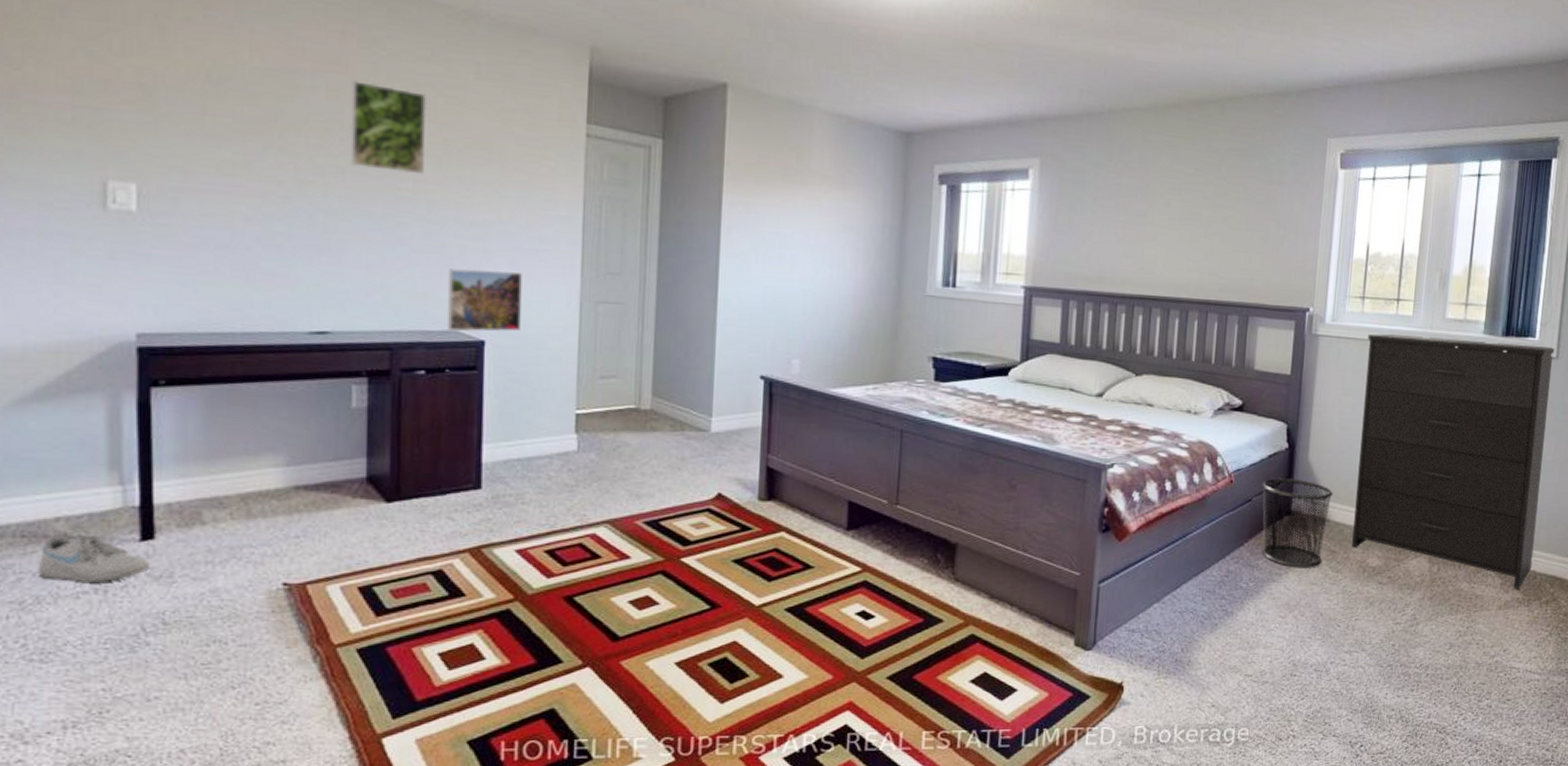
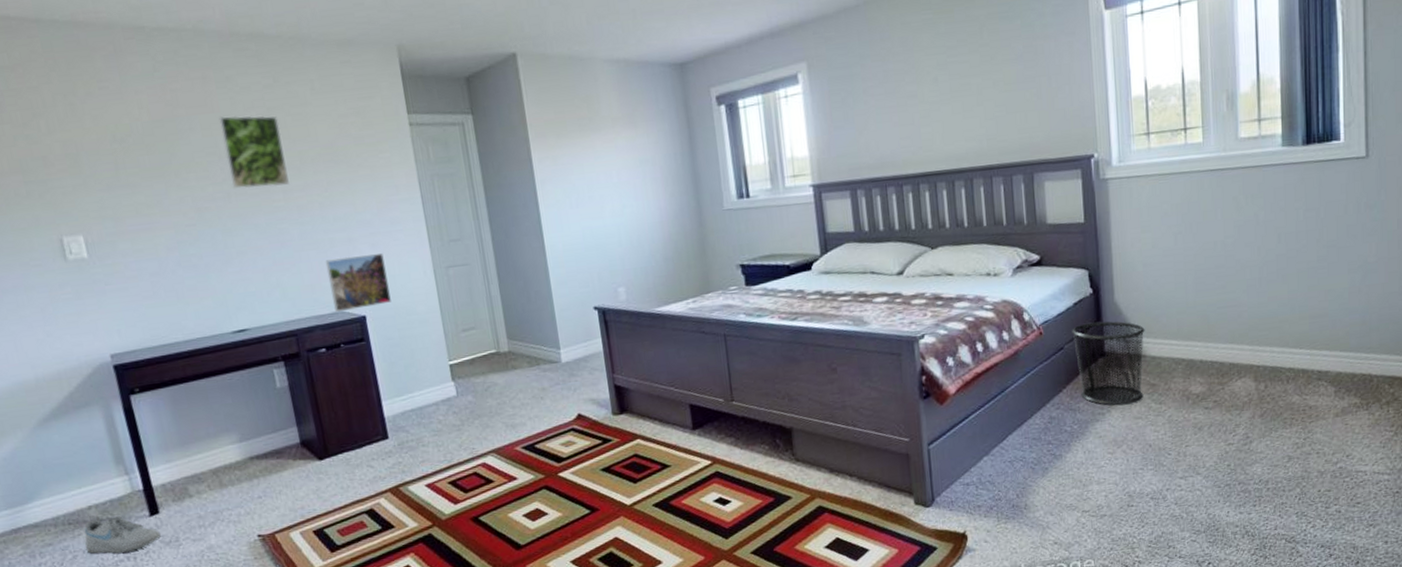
dresser: present [1352,333,1555,589] -> none [1158,146,1366,395]

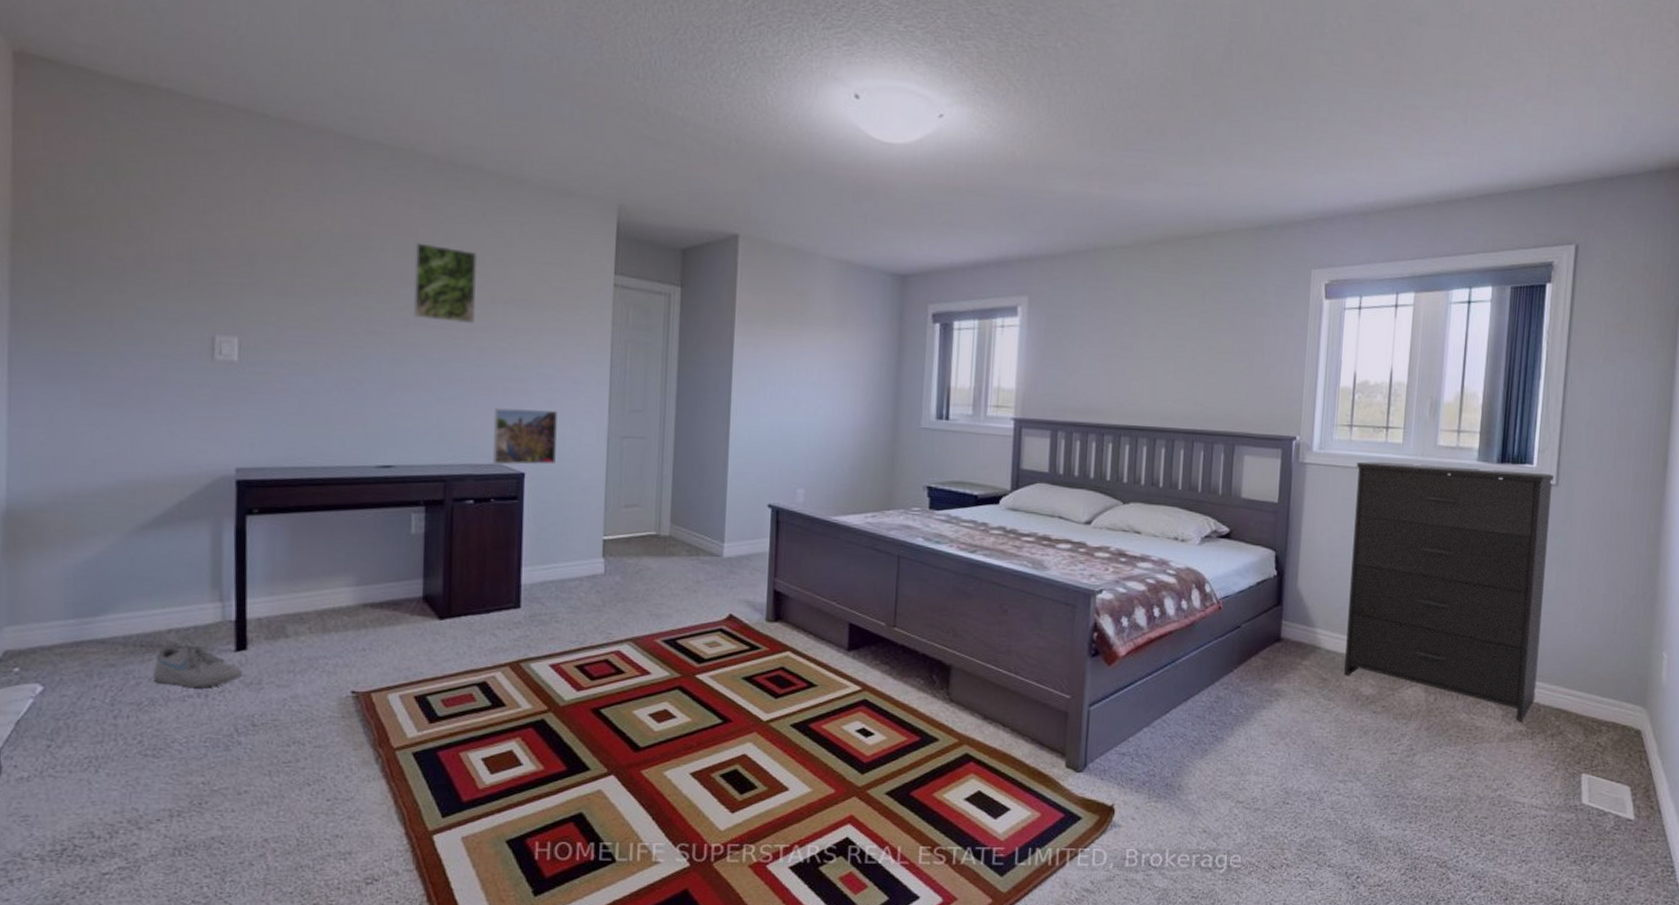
waste bin: present [1072,321,1145,406] -> none [1251,605,1324,696]
dresser: none [1158,146,1366,395] -> present [1344,461,1555,722]

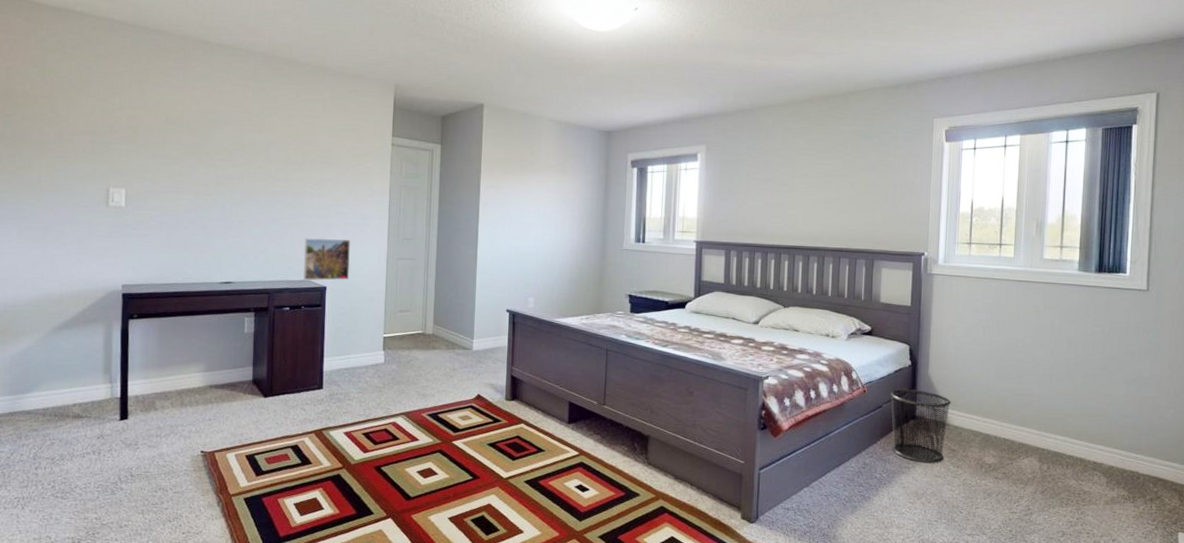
shoe: present [152,644,244,687] -> none [62,415,125,447]
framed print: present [413,242,478,324] -> none [247,116,294,176]
waste bin: none [1251,605,1324,696] -> present [890,389,951,464]
dresser: present [1344,461,1555,722] -> none [970,272,1145,488]

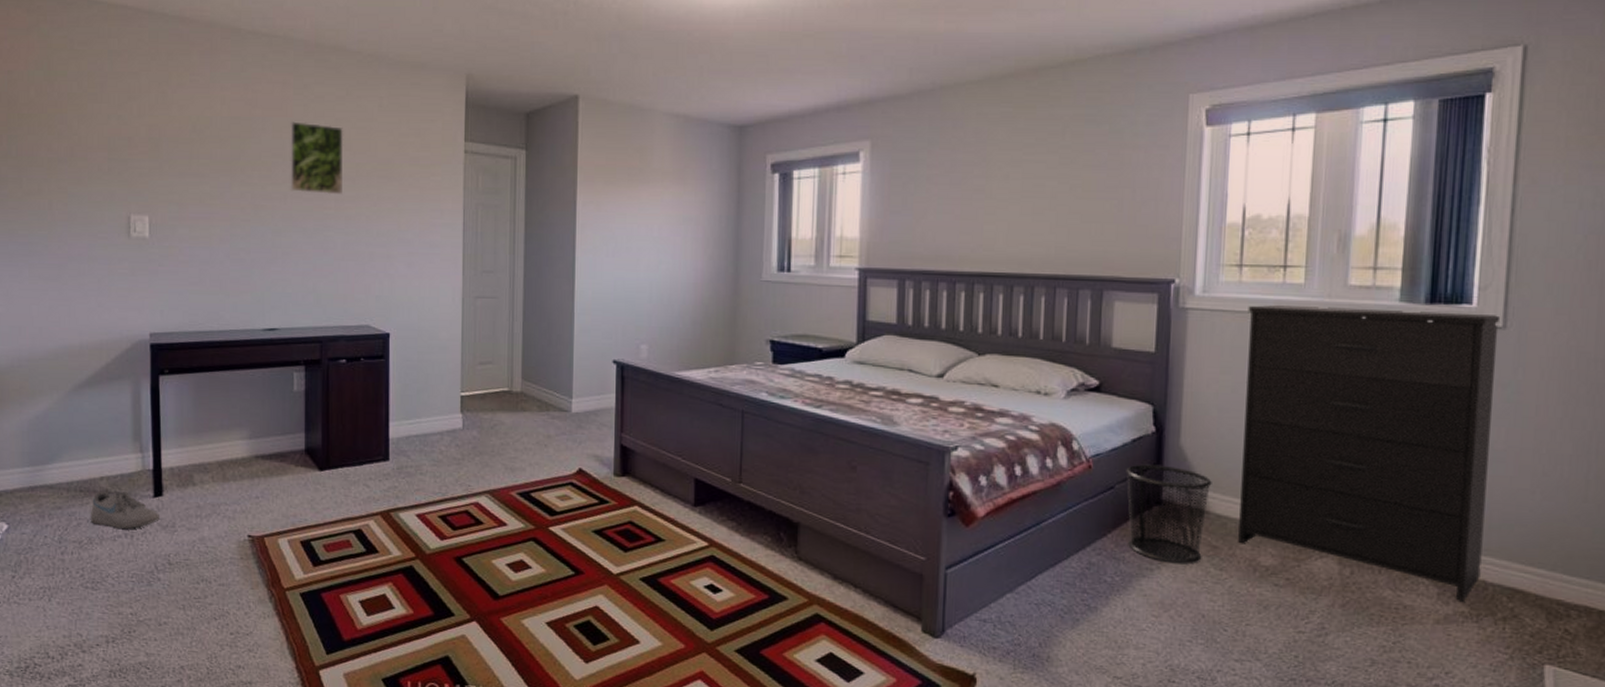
shoe: none [62,415,125,447] -> present [90,491,161,529]
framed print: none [247,116,294,176] -> present [290,121,344,195]
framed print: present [303,238,350,281] -> none [361,272,417,326]
dresser: none [970,272,1145,488] -> present [1238,304,1501,601]

